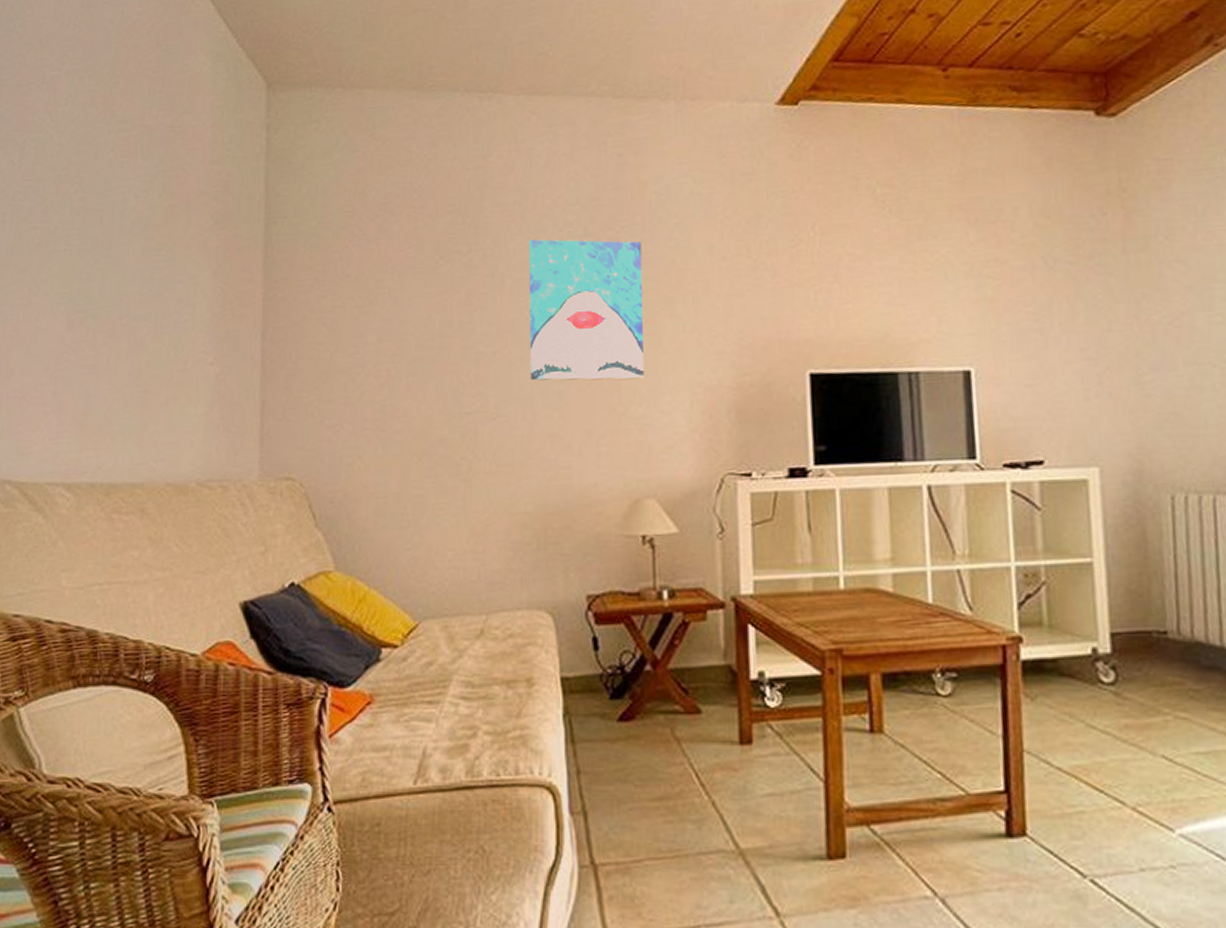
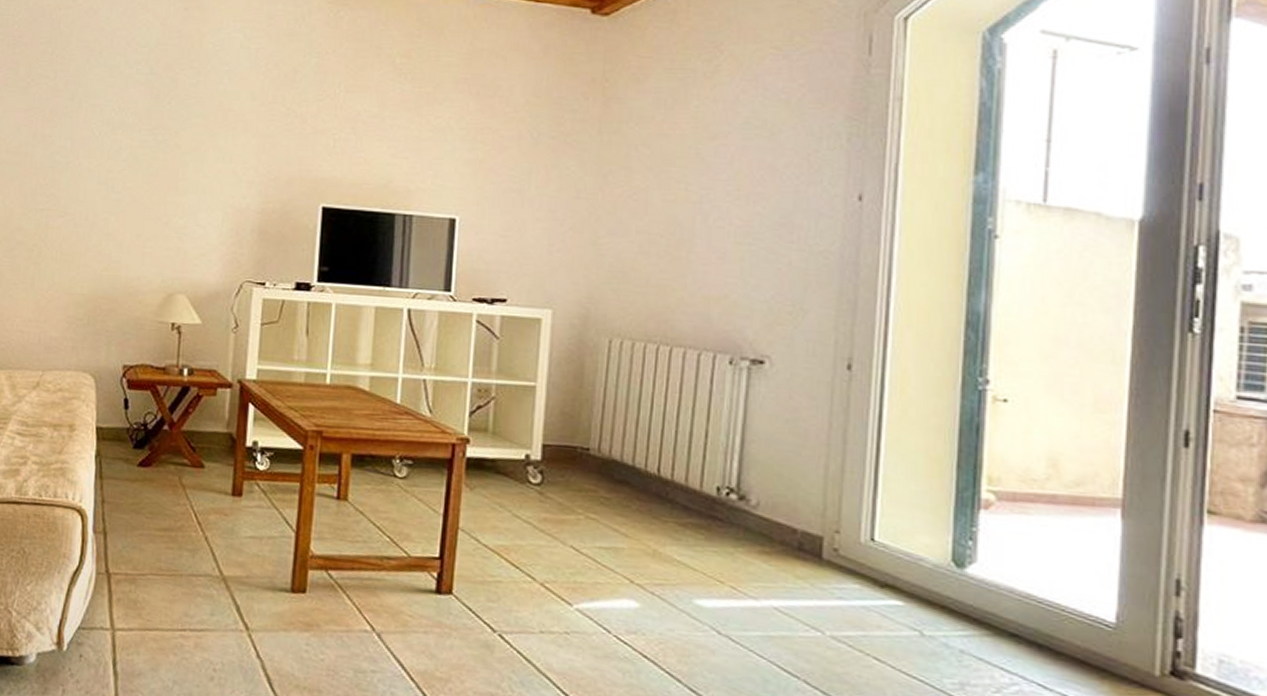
wall art: present [529,239,644,381] -> none [94,73,196,197]

